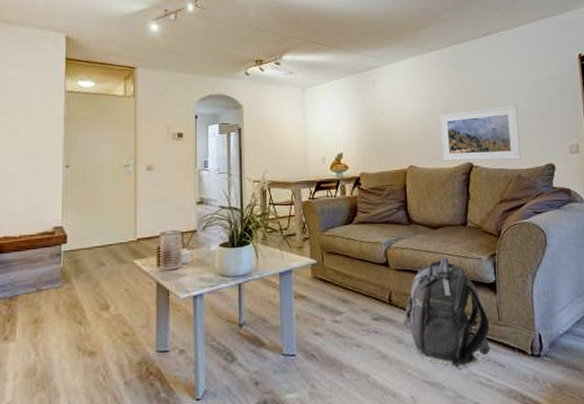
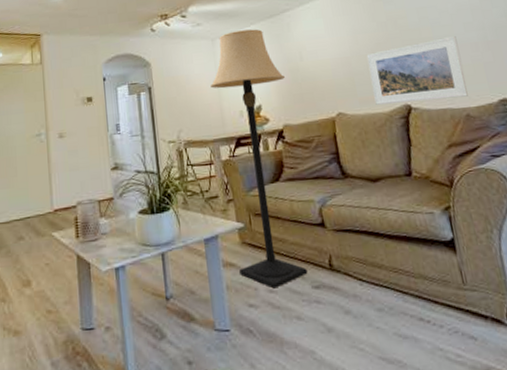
lamp: none [298,82,370,319] -> present [210,29,308,289]
backpack: present [403,257,491,369] -> none [348,213,457,343]

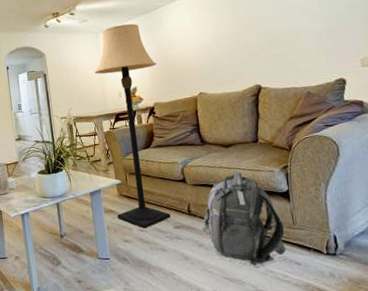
backpack: none [348,213,457,343] -> present [202,171,286,267]
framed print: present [366,35,468,105] -> none [226,25,310,85]

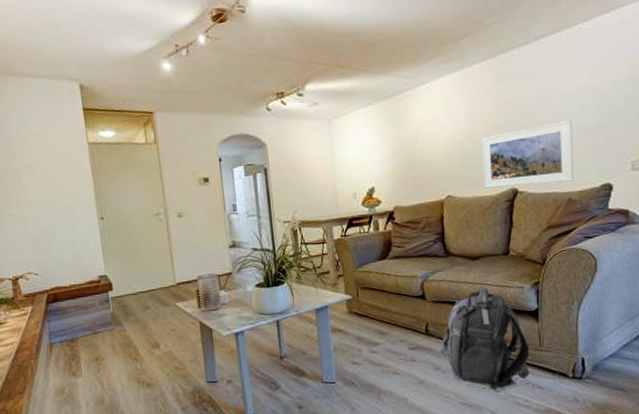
lamp: present [95,23,171,229] -> none [326,109,406,350]
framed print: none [226,25,310,85] -> present [481,119,574,188]

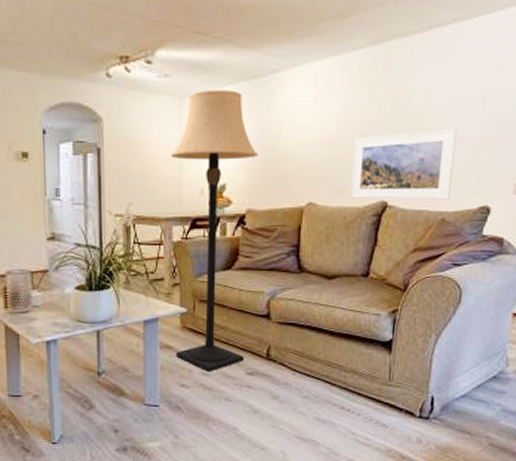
lamp: none [326,109,406,350] -> present [171,90,258,372]
backpack: present [440,287,530,392] -> none [280,311,378,427]

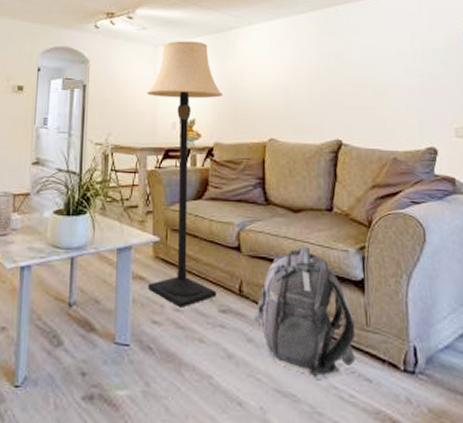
backpack: none [280,311,378,427] -> present [254,246,356,379]
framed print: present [351,128,457,199] -> none [306,78,398,140]

